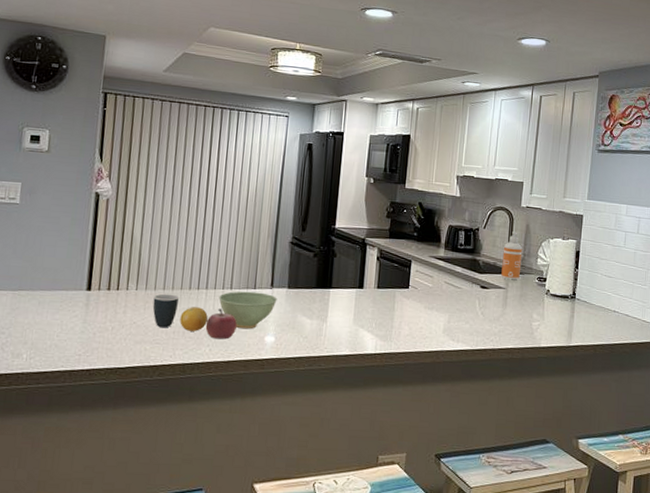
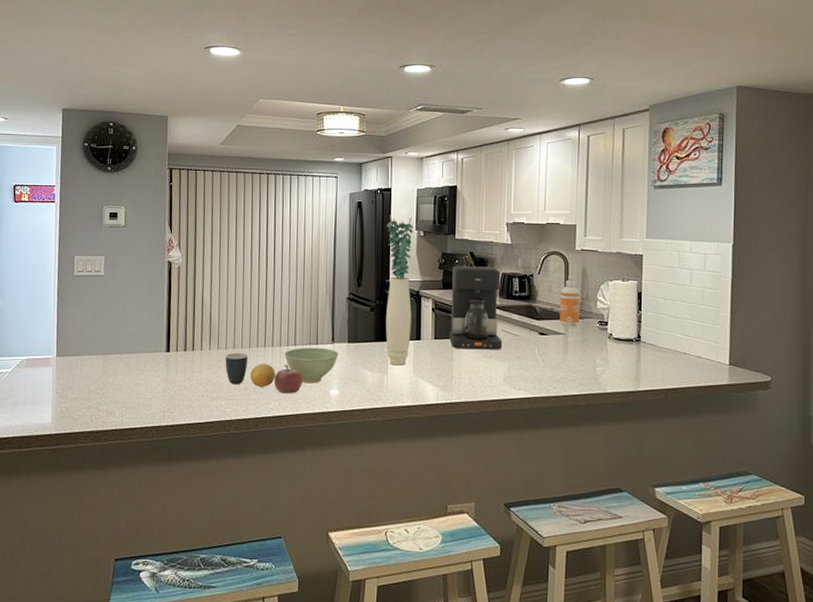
vase: none [327,159,365,314] -> present [386,215,414,366]
coffee maker: none [392,215,448,302] -> present [449,266,502,350]

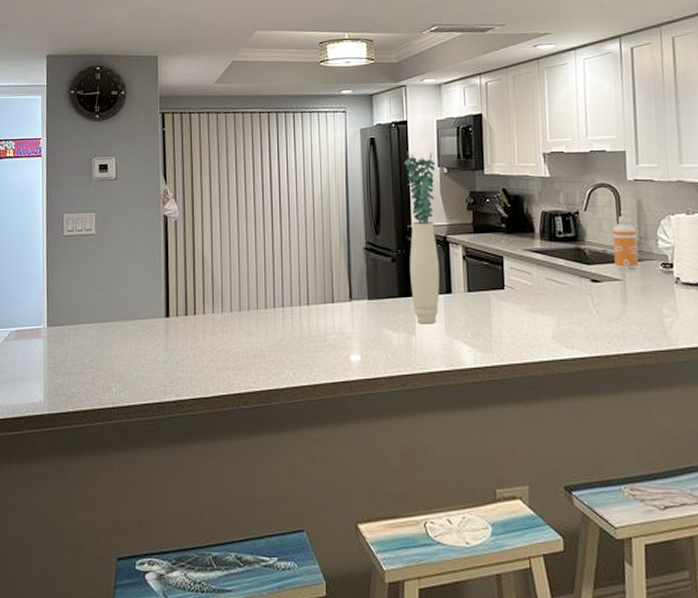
mug: present [225,352,248,385] -> none [231,315,256,352]
fruit: present [250,364,275,387] -> none [259,327,287,354]
fruit: present [274,364,302,394] -> none [286,327,318,361]
bowl: present [284,347,339,384] -> none [296,306,358,348]
coffee maker: present [449,266,502,350] -> none [483,205,548,302]

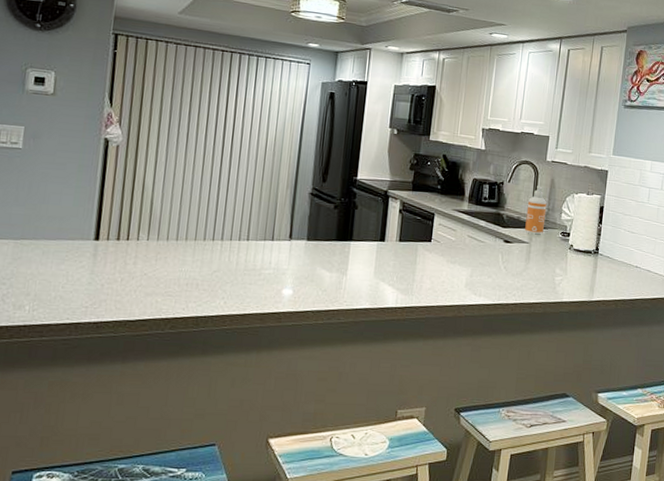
vase: present [405,151,440,324] -> none [348,109,388,267]

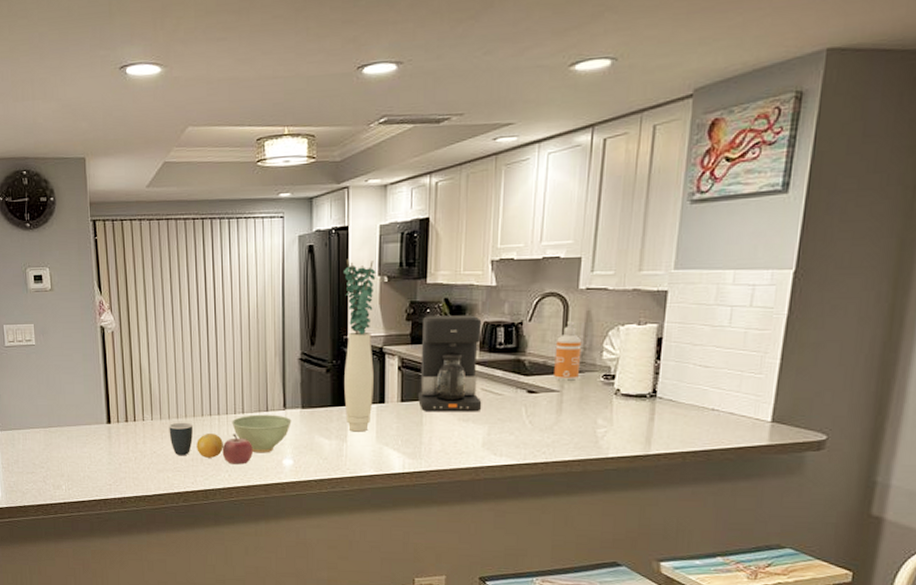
mug: none [164,244,192,280] -> present [169,422,193,456]
fruit: none [193,258,223,284] -> present [197,434,223,458]
fruit: none [220,260,254,292] -> present [222,434,253,465]
bowl: none [234,242,296,282] -> present [232,414,292,453]
vase: none [348,109,388,267] -> present [344,259,376,432]
coffee maker: none [414,168,472,256] -> present [418,315,482,412]

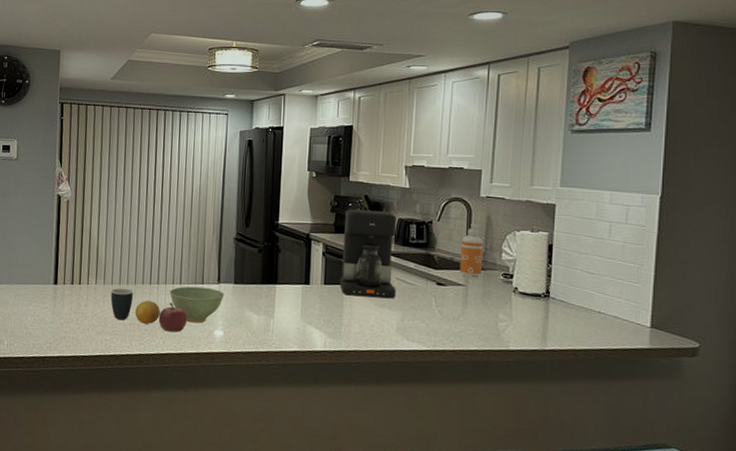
vase: present [344,259,376,432] -> none [273,154,306,310]

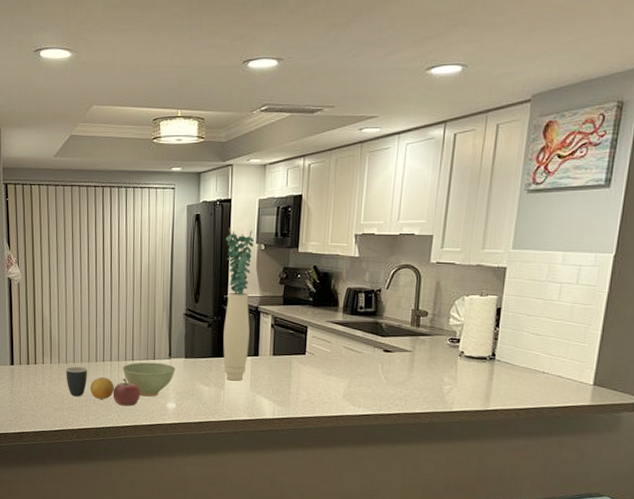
vase: none [273,154,306,310] -> present [223,228,255,381]
coffee maker: present [340,209,397,299] -> none [288,281,346,367]
soap dispenser: present [460,224,484,276] -> none [407,290,432,342]

